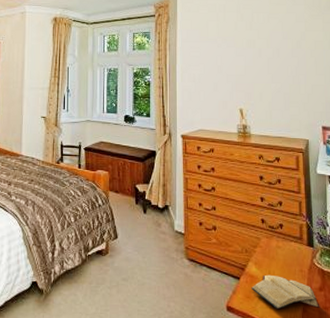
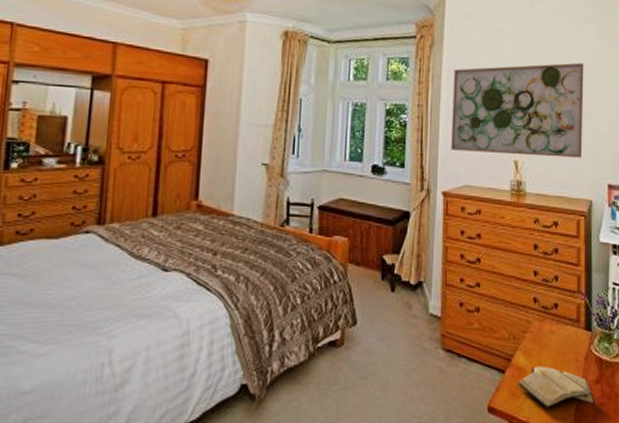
wall art: none [186,28,298,105] -> present [451,62,584,158]

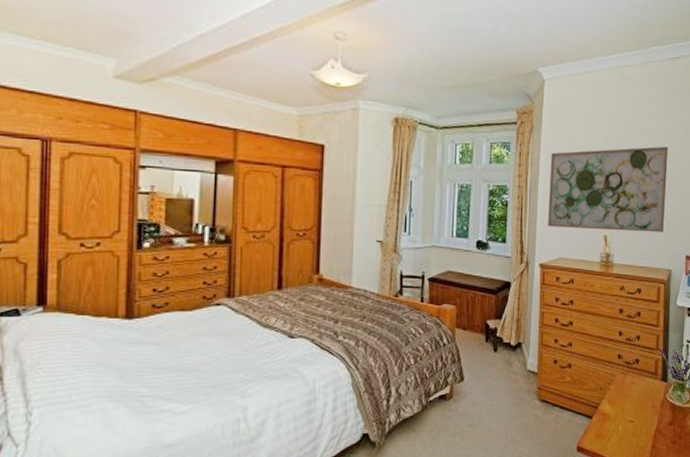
diary: present [517,366,596,408] -> none [602,412,669,447]

